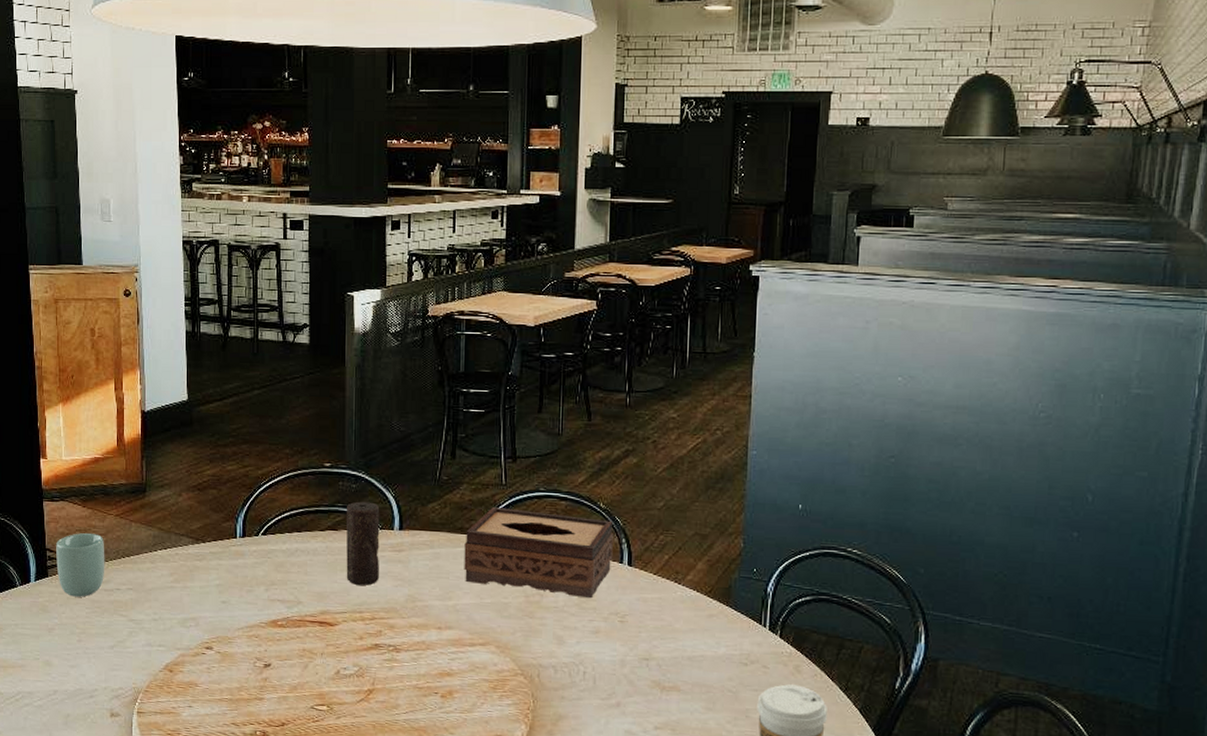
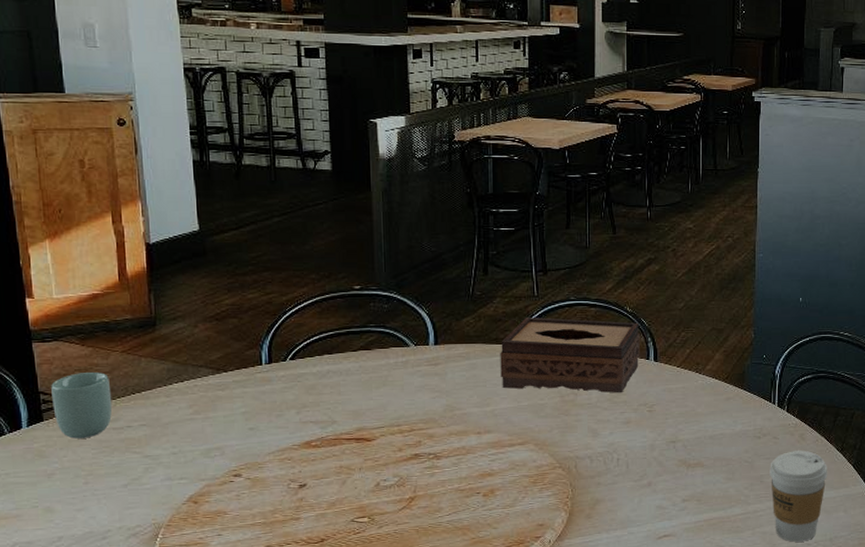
candle: present [346,501,380,585] -> none [378,320,416,400]

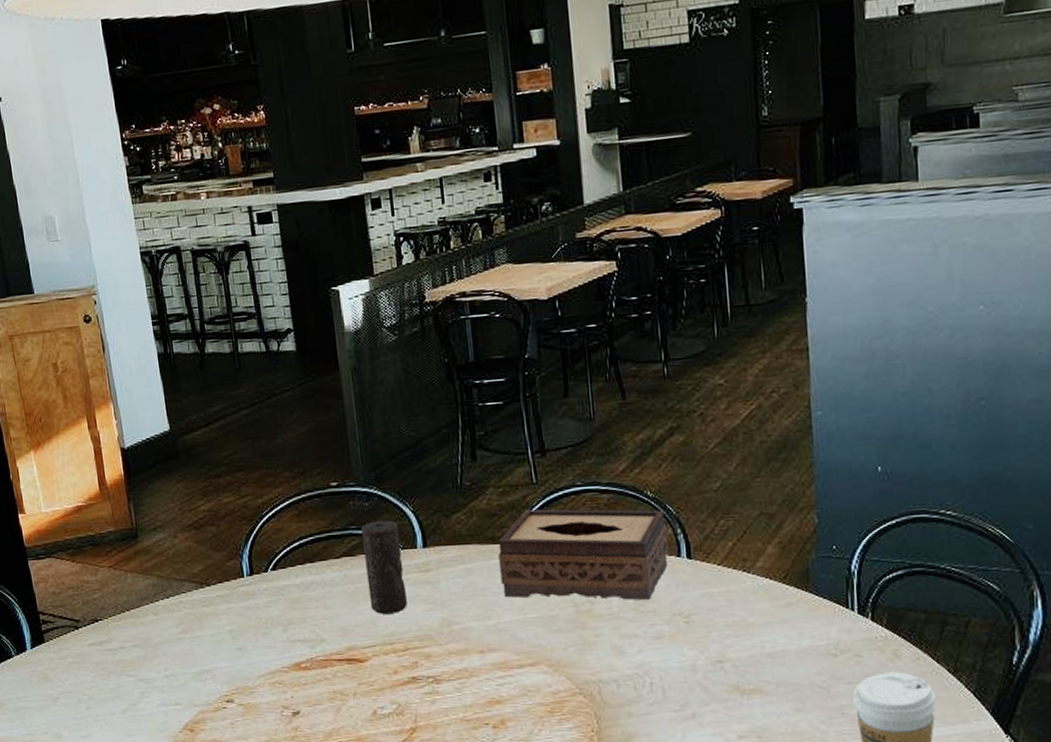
cup: present [51,372,113,439] -> none [48,590,106,661]
candle: none [378,320,416,400] -> present [360,520,407,614]

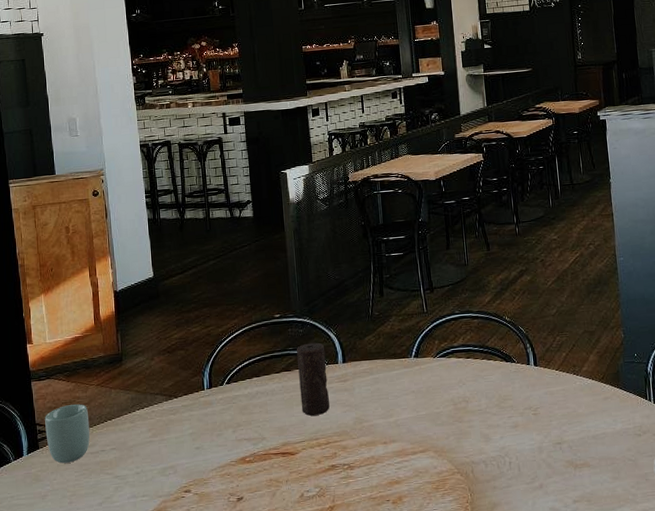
cup: none [48,590,106,661] -> present [45,404,90,464]
tissue box: present [498,509,669,601] -> none [398,330,521,400]

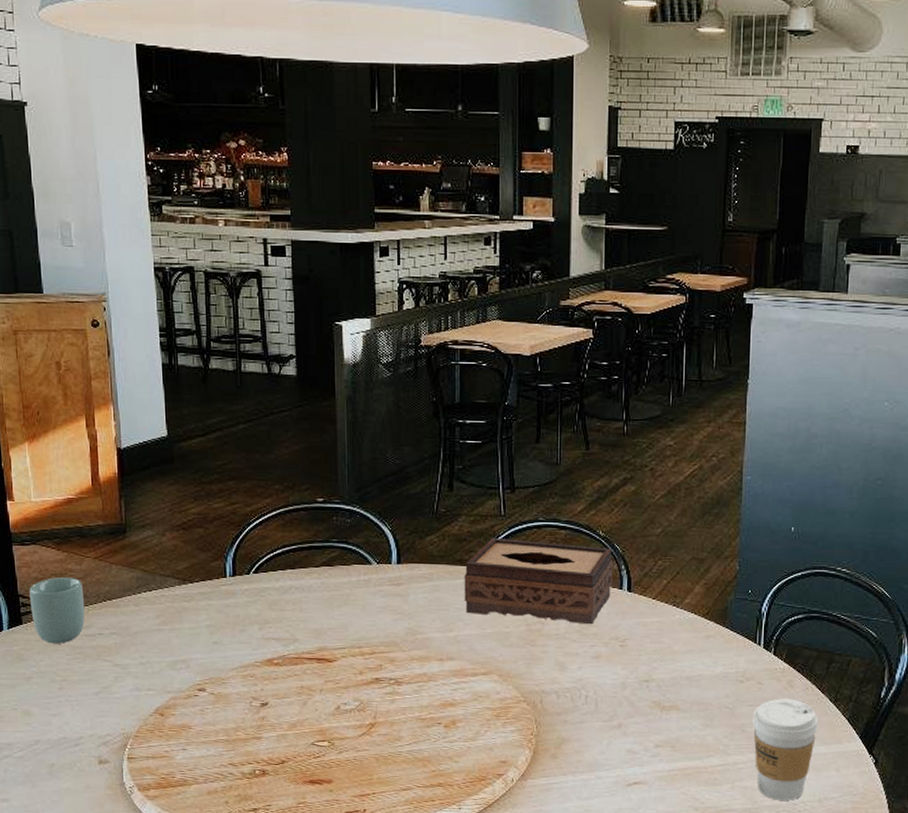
candle: present [296,342,330,416] -> none [341,536,378,620]
tissue box: none [398,330,521,400] -> present [464,538,613,625]

